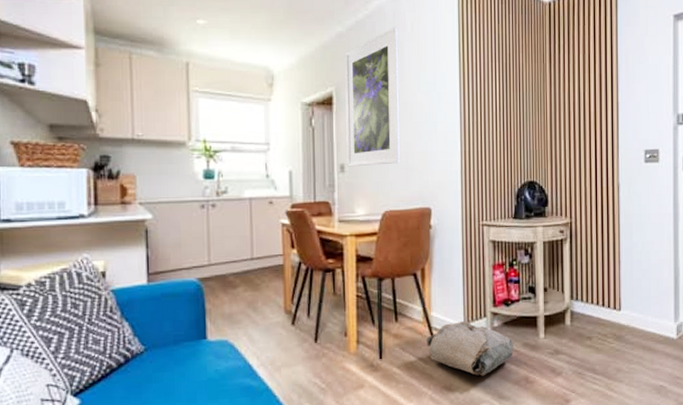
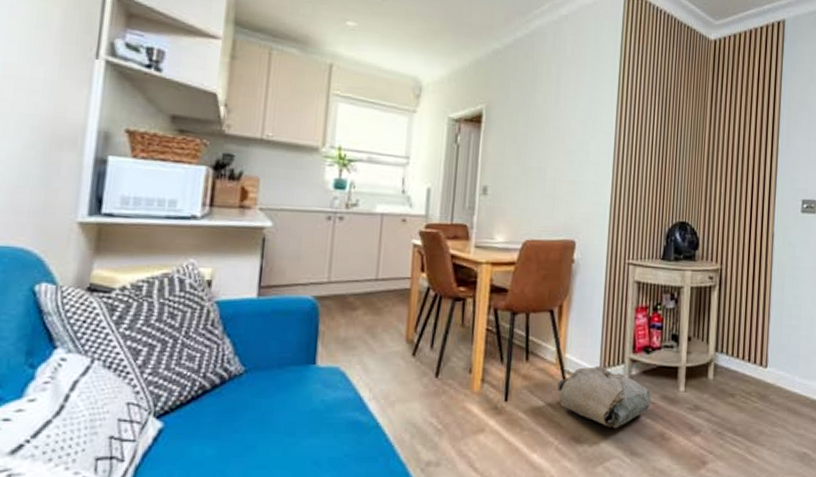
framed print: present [345,27,401,167] -> none [490,49,558,191]

